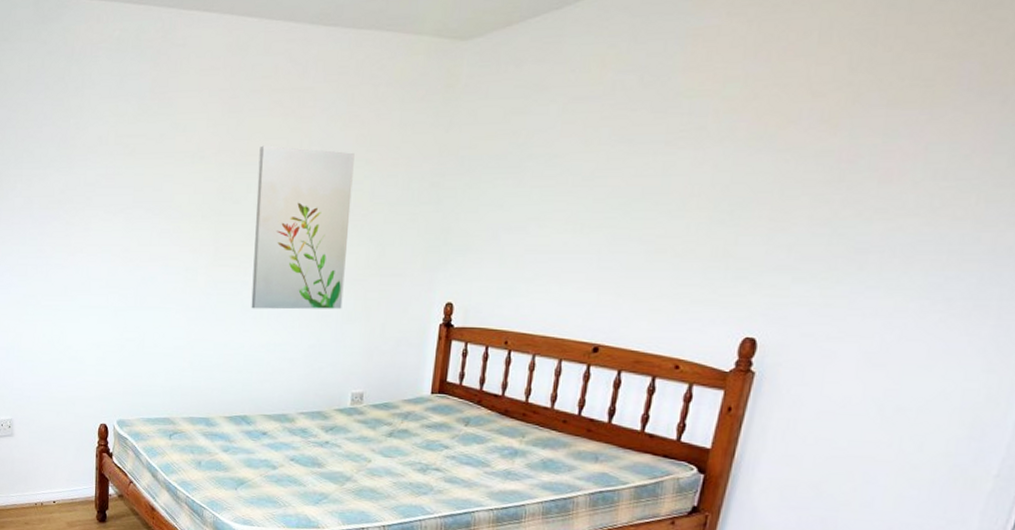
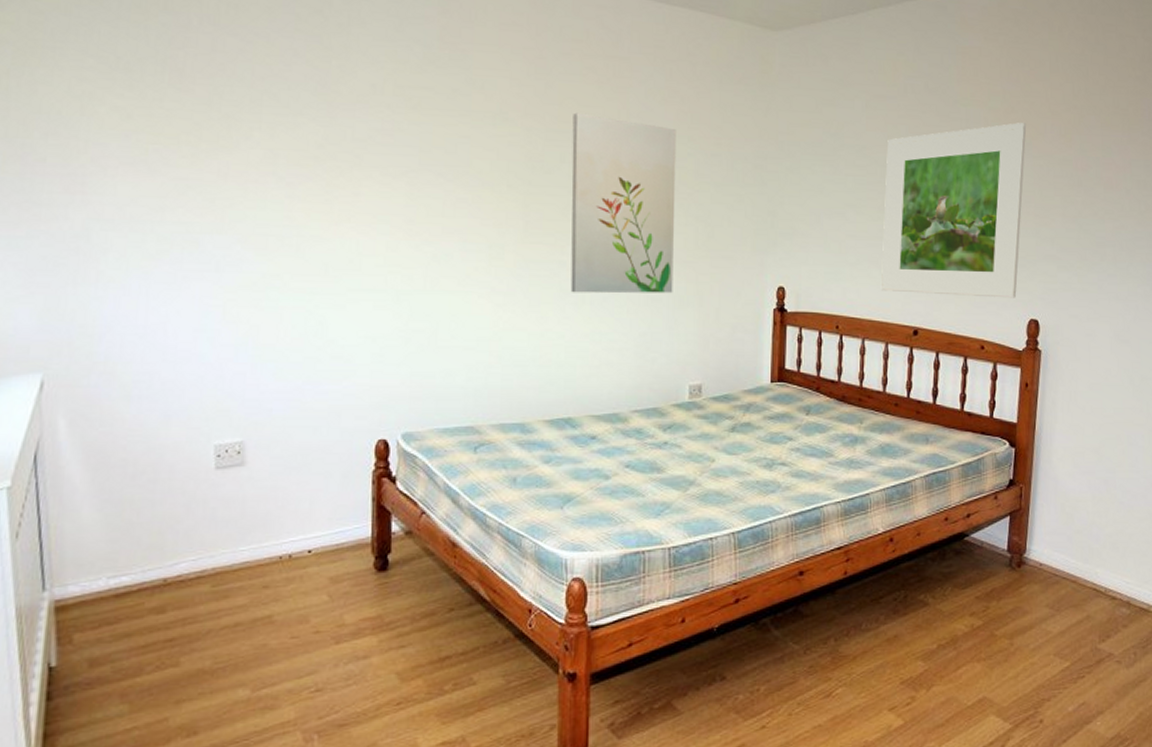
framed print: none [559,111,773,314] -> present [880,123,1027,298]

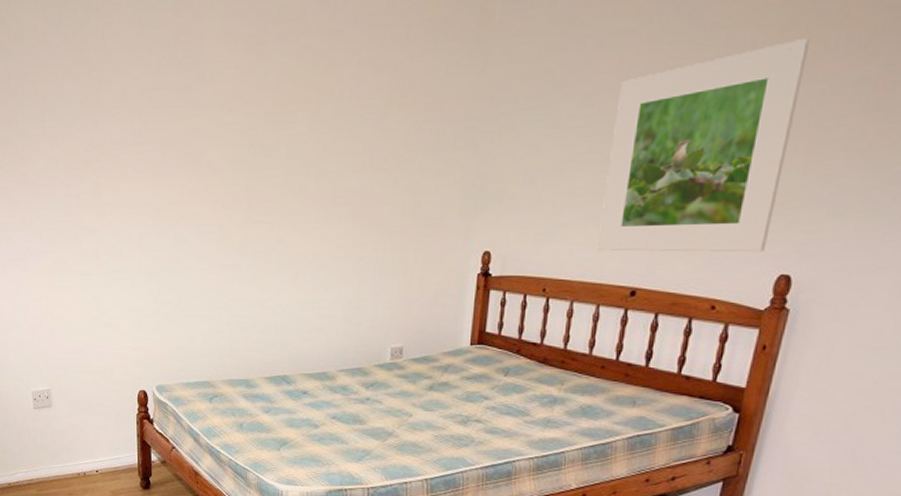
wall art: present [570,113,676,294] -> none [287,93,387,266]

